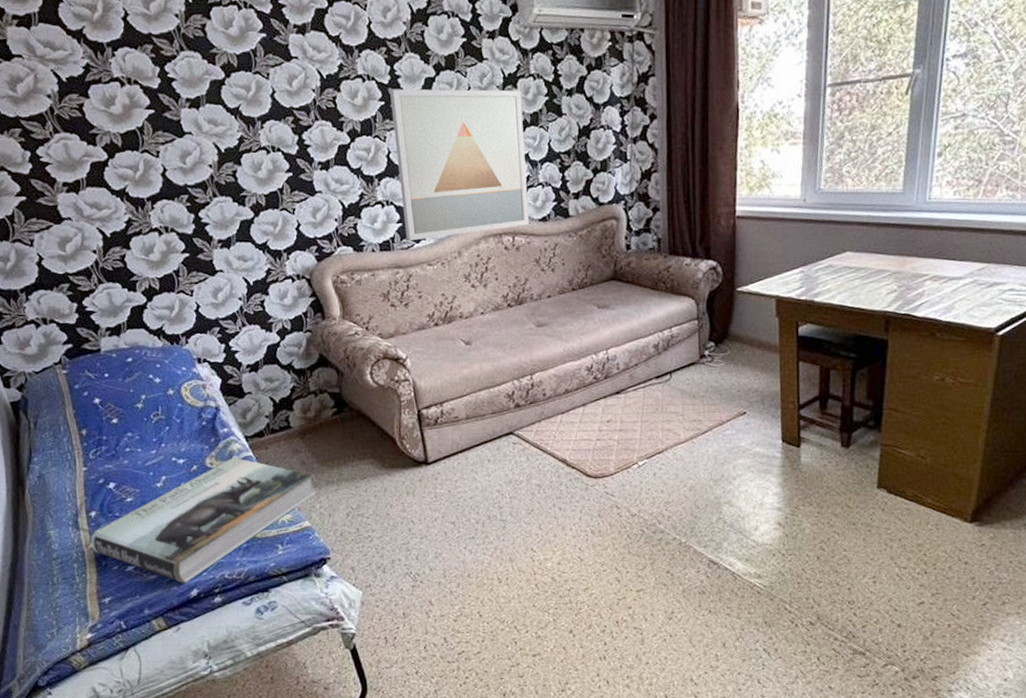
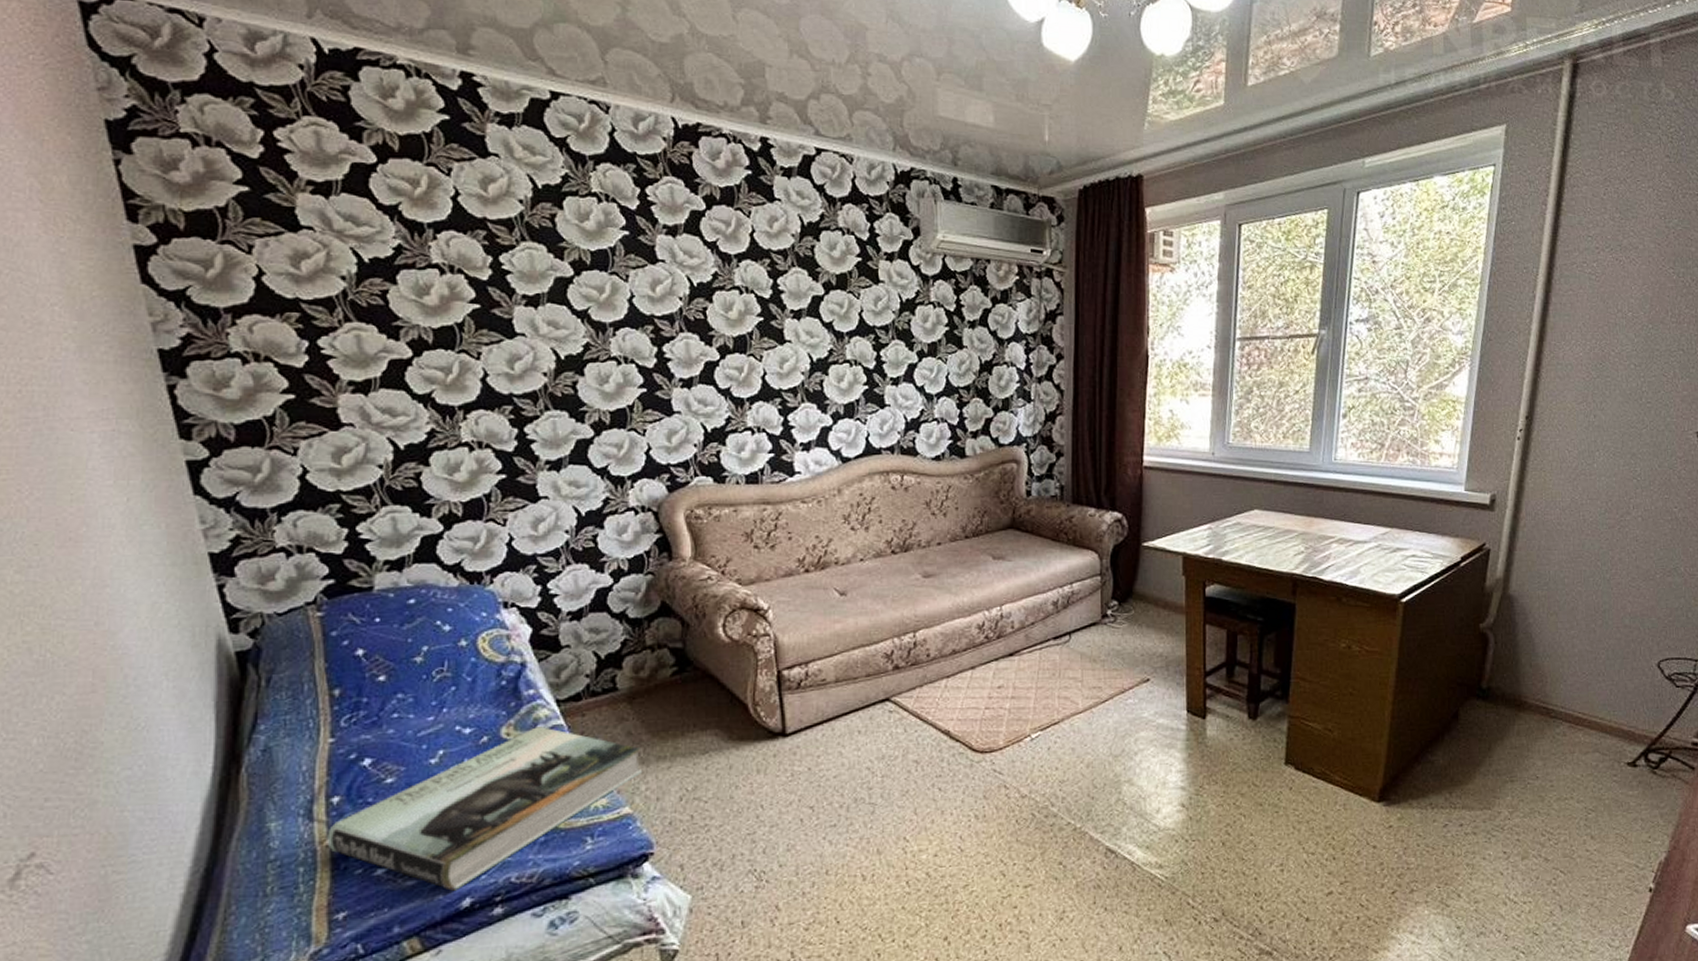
wall art: present [390,88,529,241] -> none [771,305,920,475]

